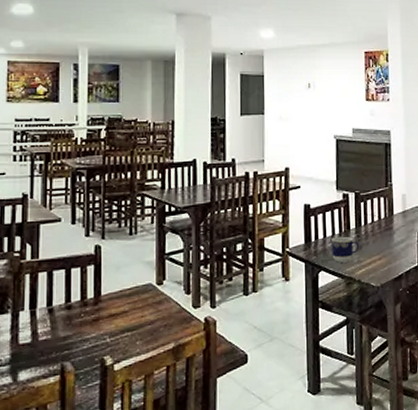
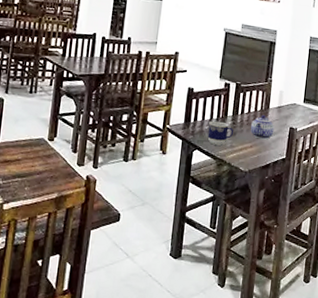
teapot: none [377,222,402,249] -> present [251,114,275,140]

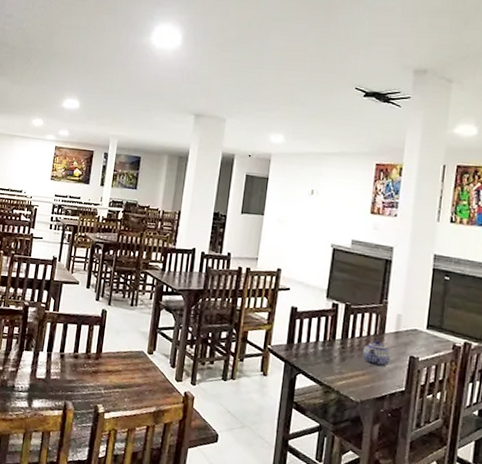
cup: present [207,121,233,146] -> none [313,343,342,371]

